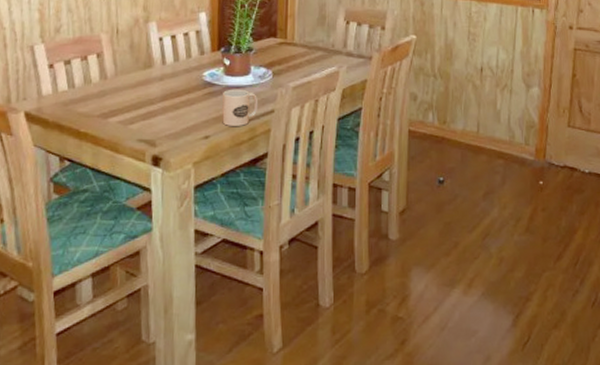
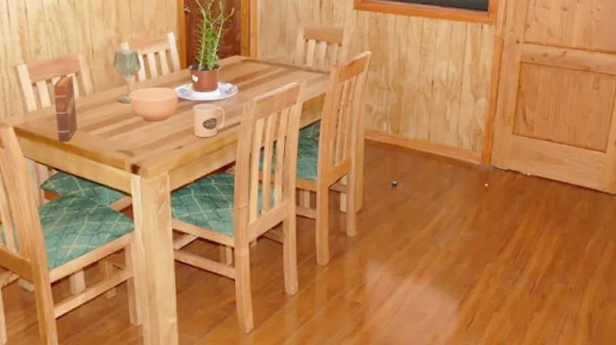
book: none [71,57,96,130] -> present [53,76,77,142]
wine glass: none [137,29,170,88] -> present [112,49,142,104]
bowl: none [153,71,209,108] -> present [128,87,179,122]

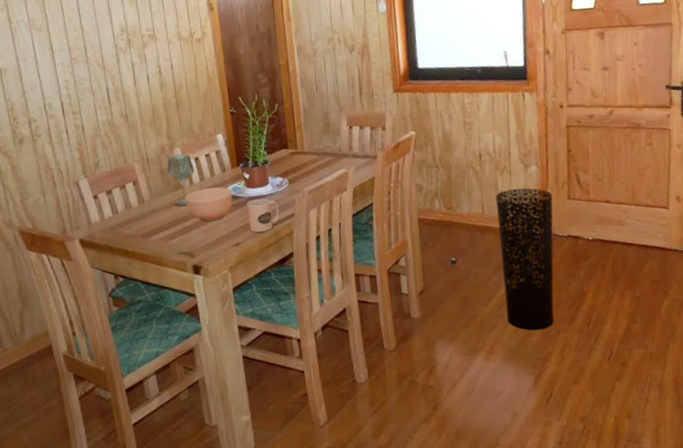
book: present [53,76,77,142] -> none [113,185,139,250]
umbrella stand: none [439,119,498,258] -> present [495,188,554,331]

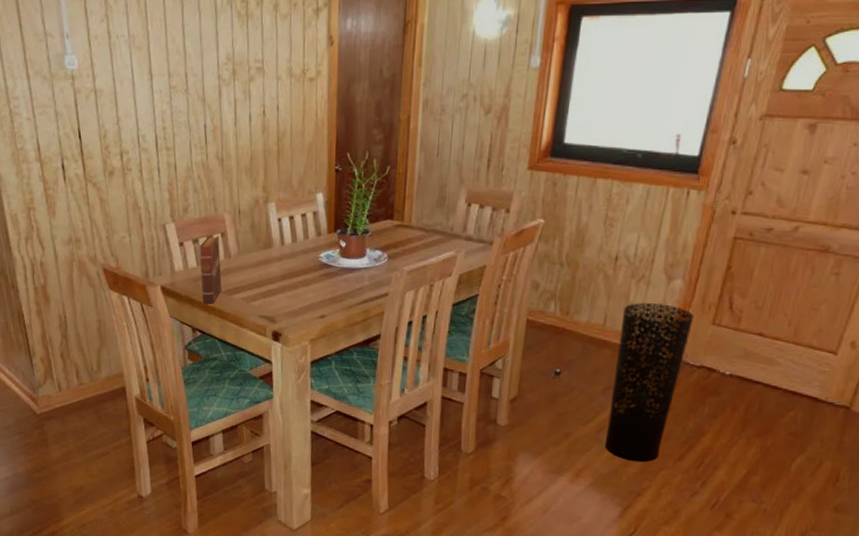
book: none [113,185,139,250] -> present [199,236,222,304]
wine glass: present [166,153,195,207] -> none [258,209,288,268]
bowl: present [184,187,233,222] -> none [273,251,325,288]
mug: present [247,198,280,233] -> none [337,271,373,308]

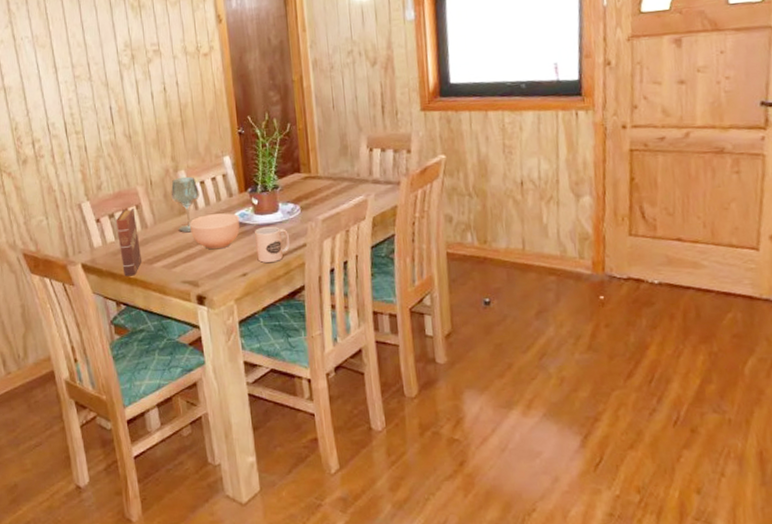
wine glass: none [258,209,288,268] -> present [170,176,200,233]
bowl: none [273,251,325,288] -> present [189,213,240,250]
mug: none [337,271,373,308] -> present [255,226,291,263]
umbrella stand: present [604,303,695,463] -> none [539,221,610,385]

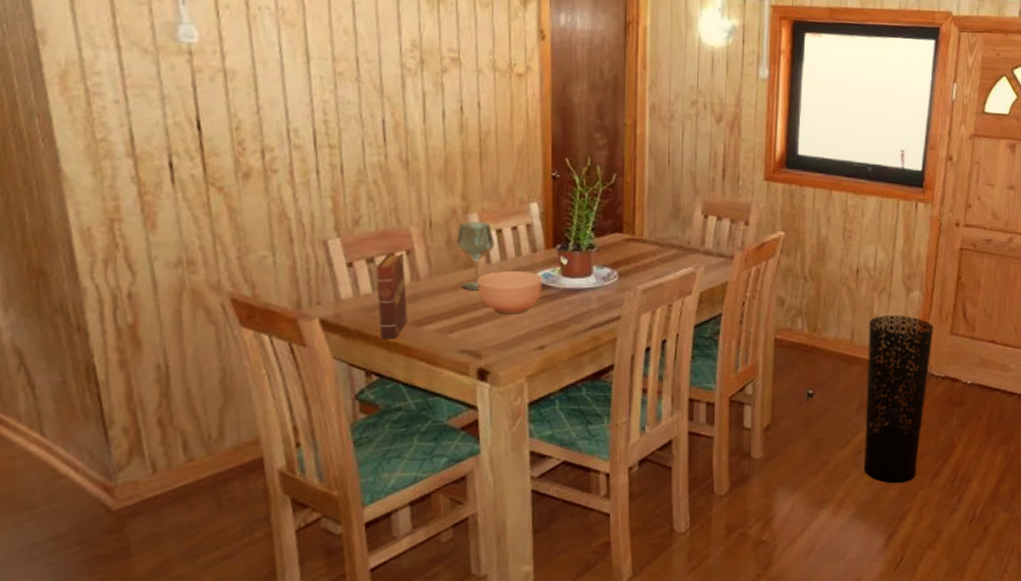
mug: present [255,226,291,263] -> none [560,292,602,336]
umbrella stand: none [539,221,610,385] -> present [863,316,934,484]

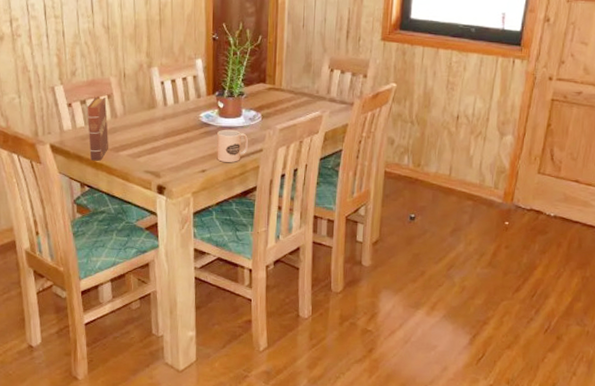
wine glass: present [456,221,495,291] -> none [142,73,170,127]
bowl: present [476,271,543,314] -> none [157,112,205,145]
mug: none [560,292,602,336] -> present [217,129,249,163]
umbrella stand: present [863,316,934,484] -> none [454,155,524,295]

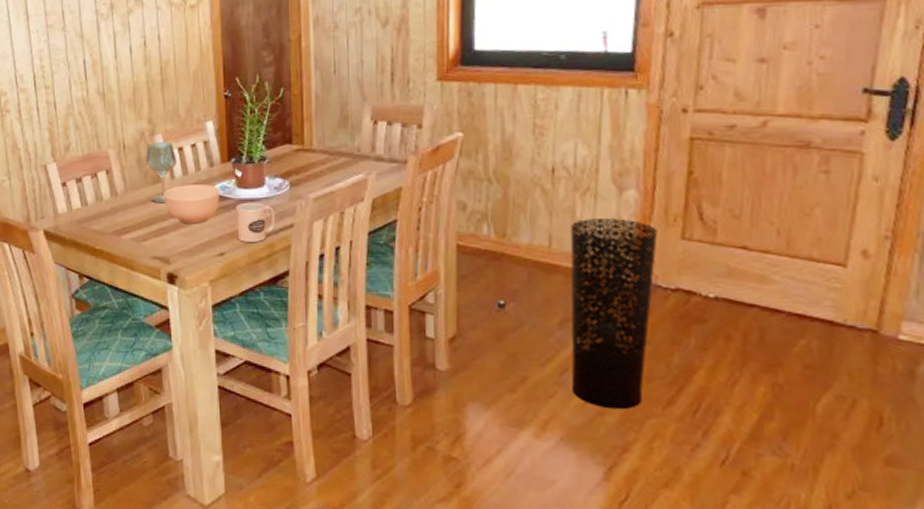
book: present [87,97,108,161] -> none [83,173,109,247]
wine glass: none [142,73,170,127] -> present [145,141,178,204]
bowl: none [157,112,205,145] -> present [163,184,220,224]
umbrella stand: none [454,155,524,295] -> present [570,218,659,410]

